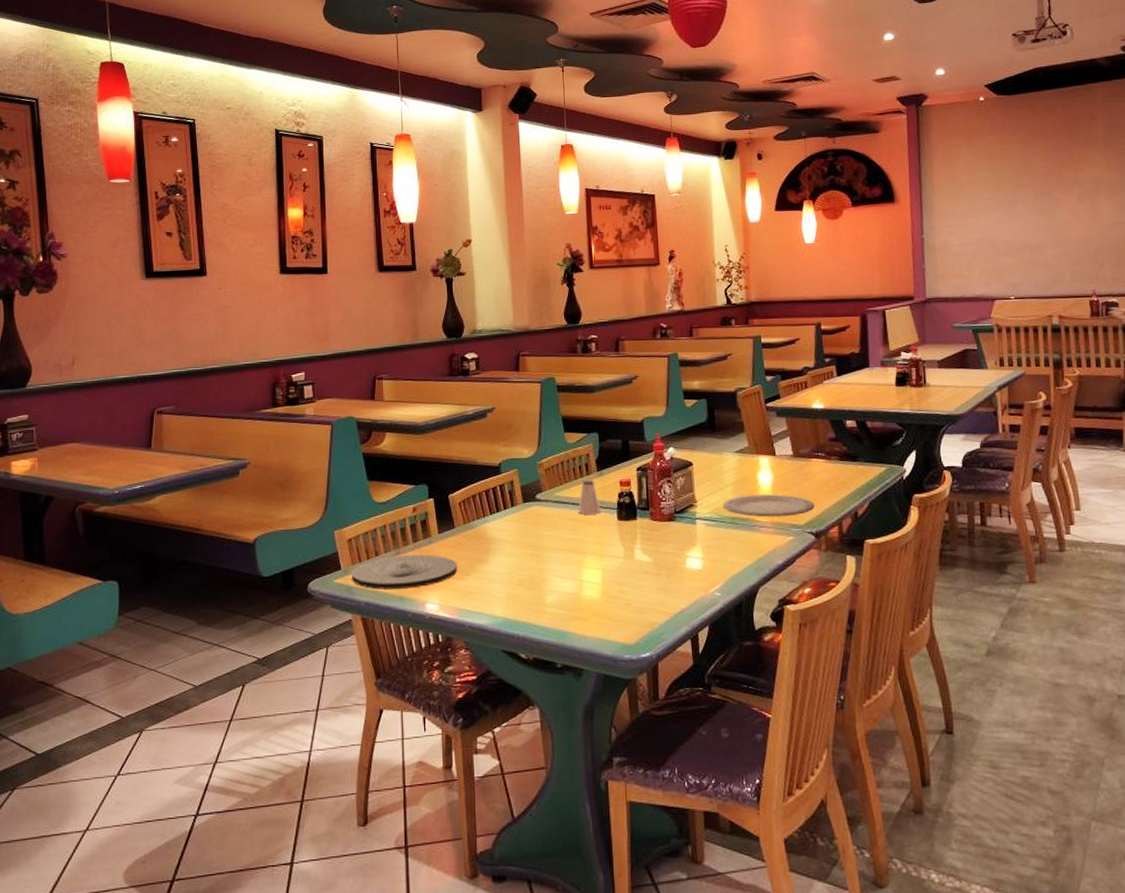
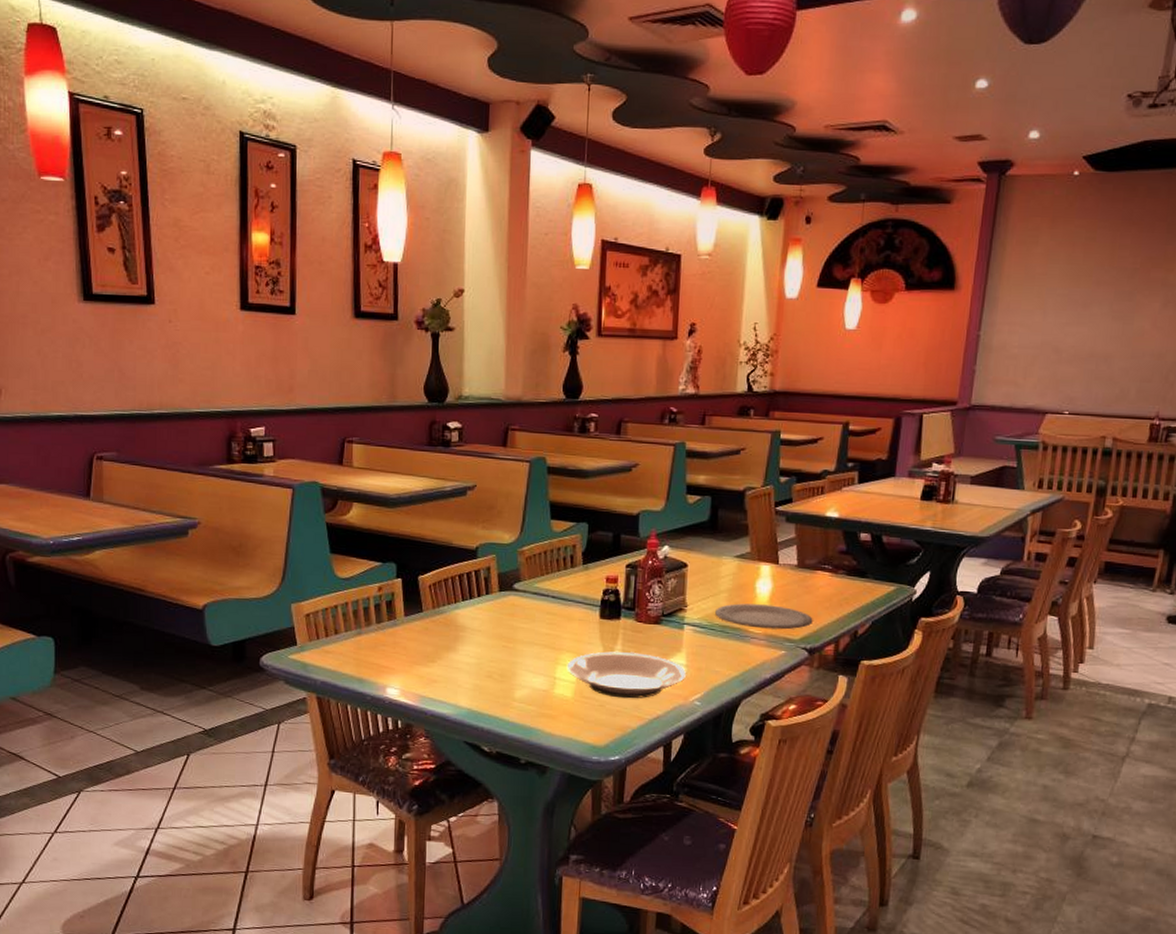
plate: present [351,554,458,589] -> none [307,635,423,671]
saltshaker: present [578,479,601,515] -> none [557,572,583,610]
plate: none [592,549,704,596] -> present [567,651,686,699]

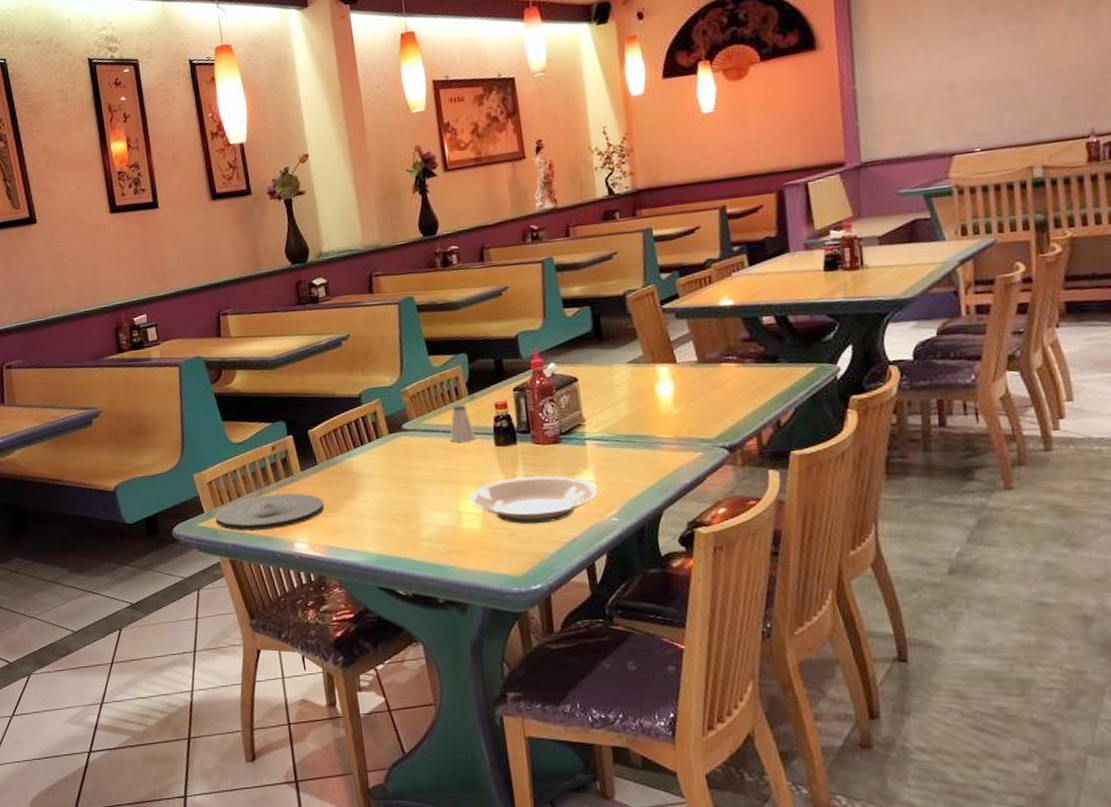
plate: none [307,635,423,671] -> present [214,493,325,531]
saltshaker: none [557,572,583,610] -> present [450,404,476,443]
plate: present [715,603,813,630] -> none [616,406,727,433]

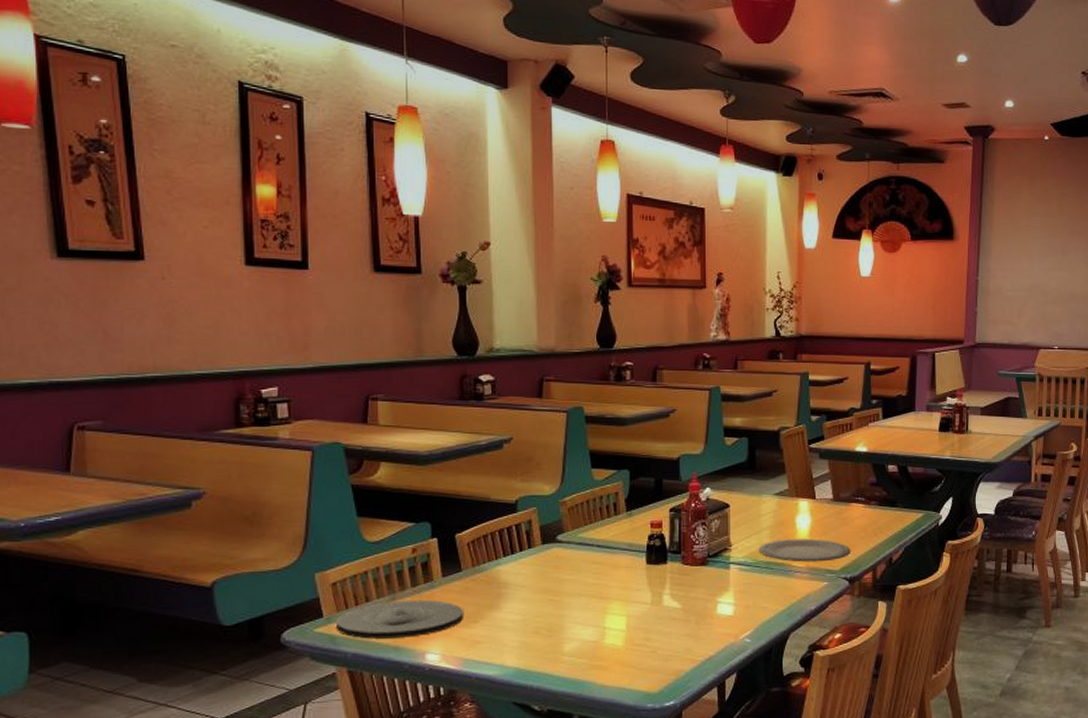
saltshaker: present [450,404,476,443] -> none [603,520,629,558]
plate: present [469,475,597,525] -> none [616,594,735,643]
plate: none [616,406,727,433] -> present [759,539,851,562]

